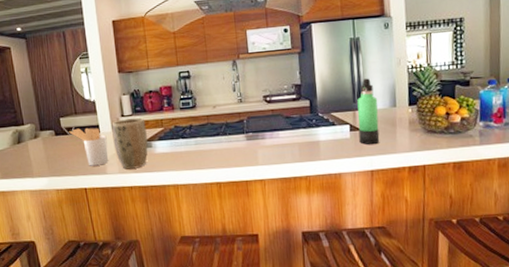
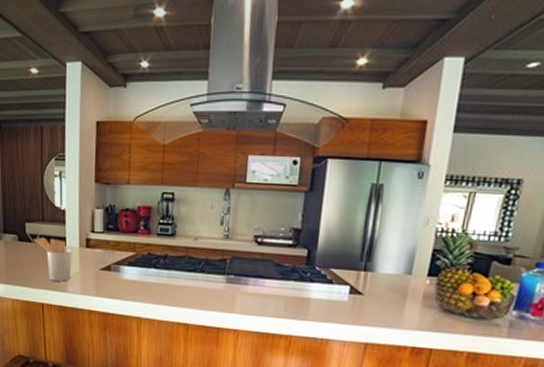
plant pot: present [111,117,148,170] -> none [79,235,117,292]
thermos bottle: present [357,78,380,145] -> none [358,235,391,314]

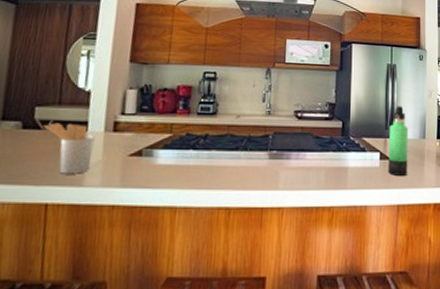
thermos bottle: none [358,235,391,314] -> present [388,106,409,177]

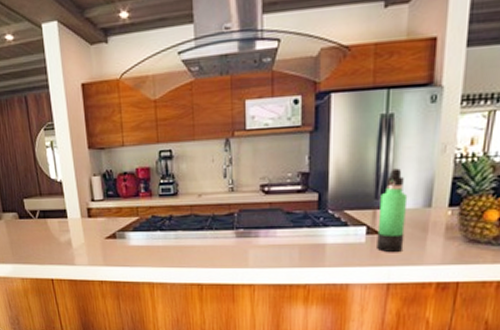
utensil holder: present [43,122,95,174] -> none [33,211,77,255]

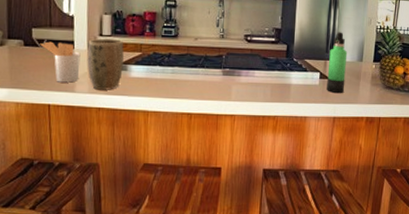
utensil holder: none [33,211,77,255] -> present [40,41,81,83]
plant pot: none [80,203,121,262] -> present [87,38,124,90]

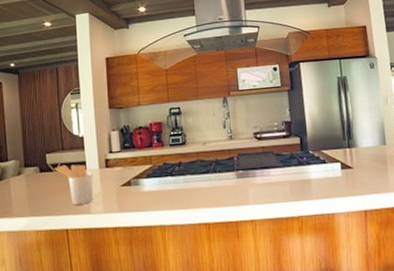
plant pot: present [87,38,124,90] -> none [99,154,135,209]
thermos bottle: present [327,32,348,94] -> none [347,116,372,184]

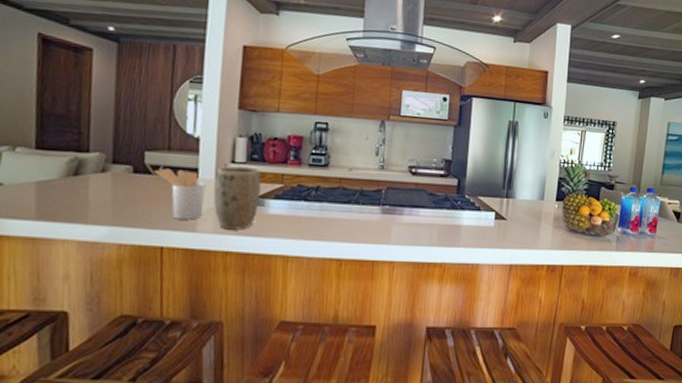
plant pot: none [99,154,135,209] -> present [213,166,262,230]

